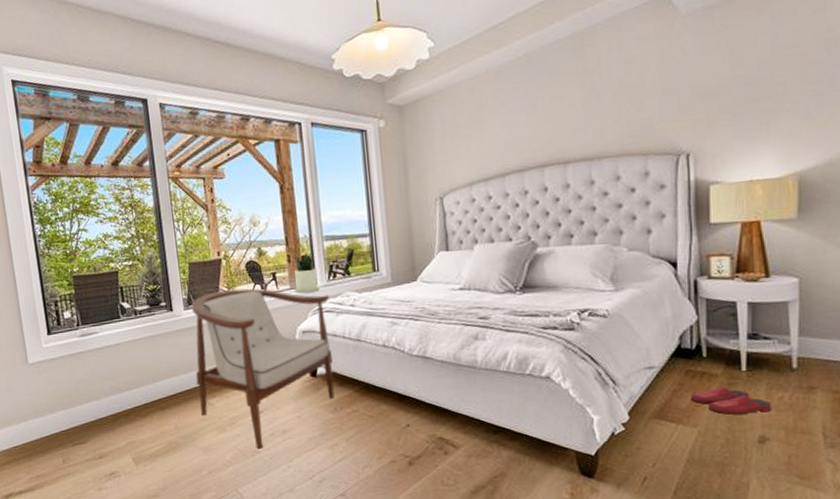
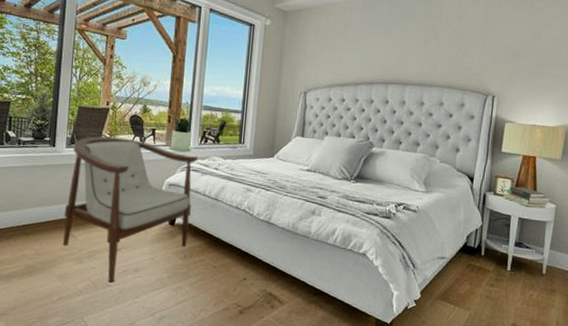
slippers: present [691,386,772,415] -> none [468,280,524,306]
books: none [722,262,789,288] -> present [503,186,550,208]

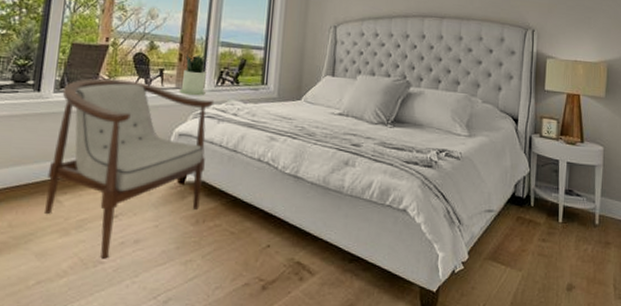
books: present [503,186,550,208] -> none [550,127,597,151]

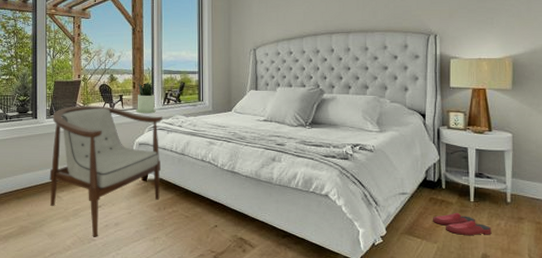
slippers: none [519,234,579,262] -> present [433,212,492,235]

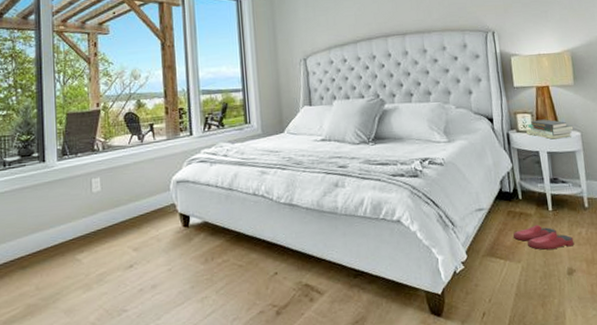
armchair: present [49,105,163,237] -> none [64,139,206,307]
planter: present [136,82,156,114] -> none [170,105,195,145]
books: none [457,119,506,138] -> present [526,119,574,140]

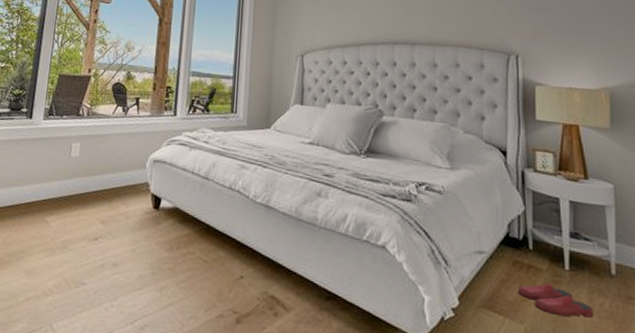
books: present [526,119,574,140] -> none [546,161,605,188]

